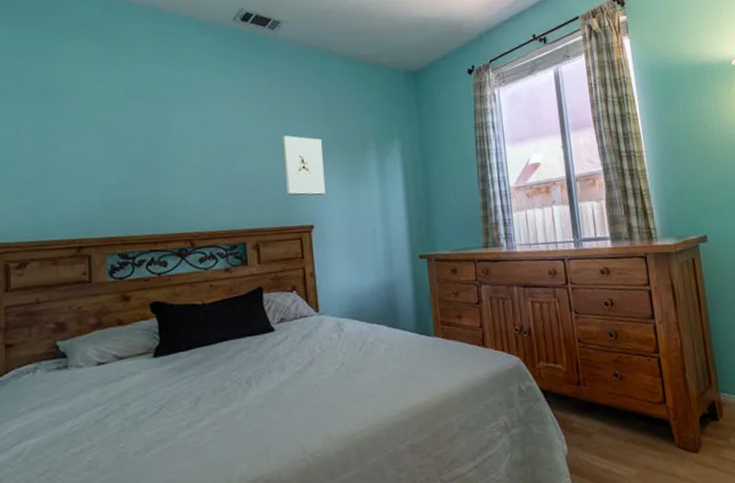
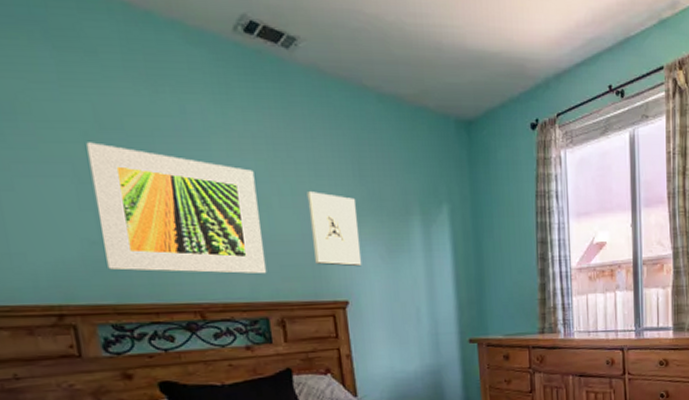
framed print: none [117,109,247,208] -> present [86,142,267,274]

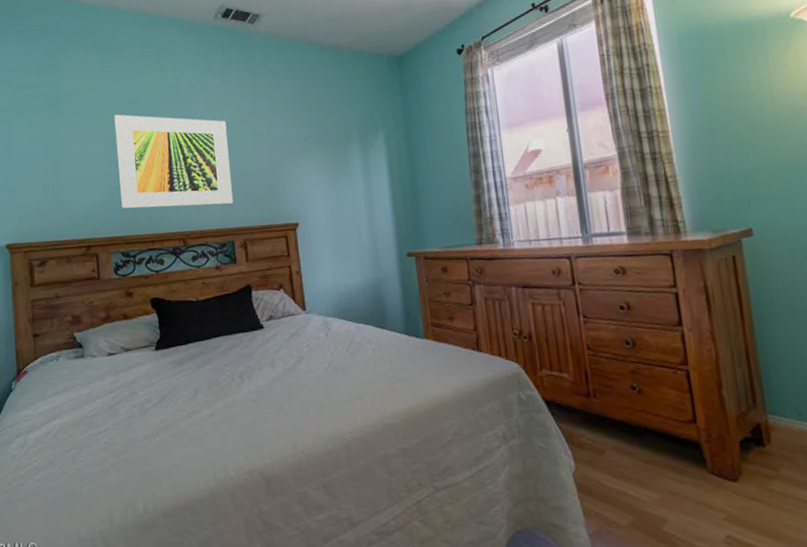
wall sculpture: present [307,191,362,267] -> none [265,132,310,193]

